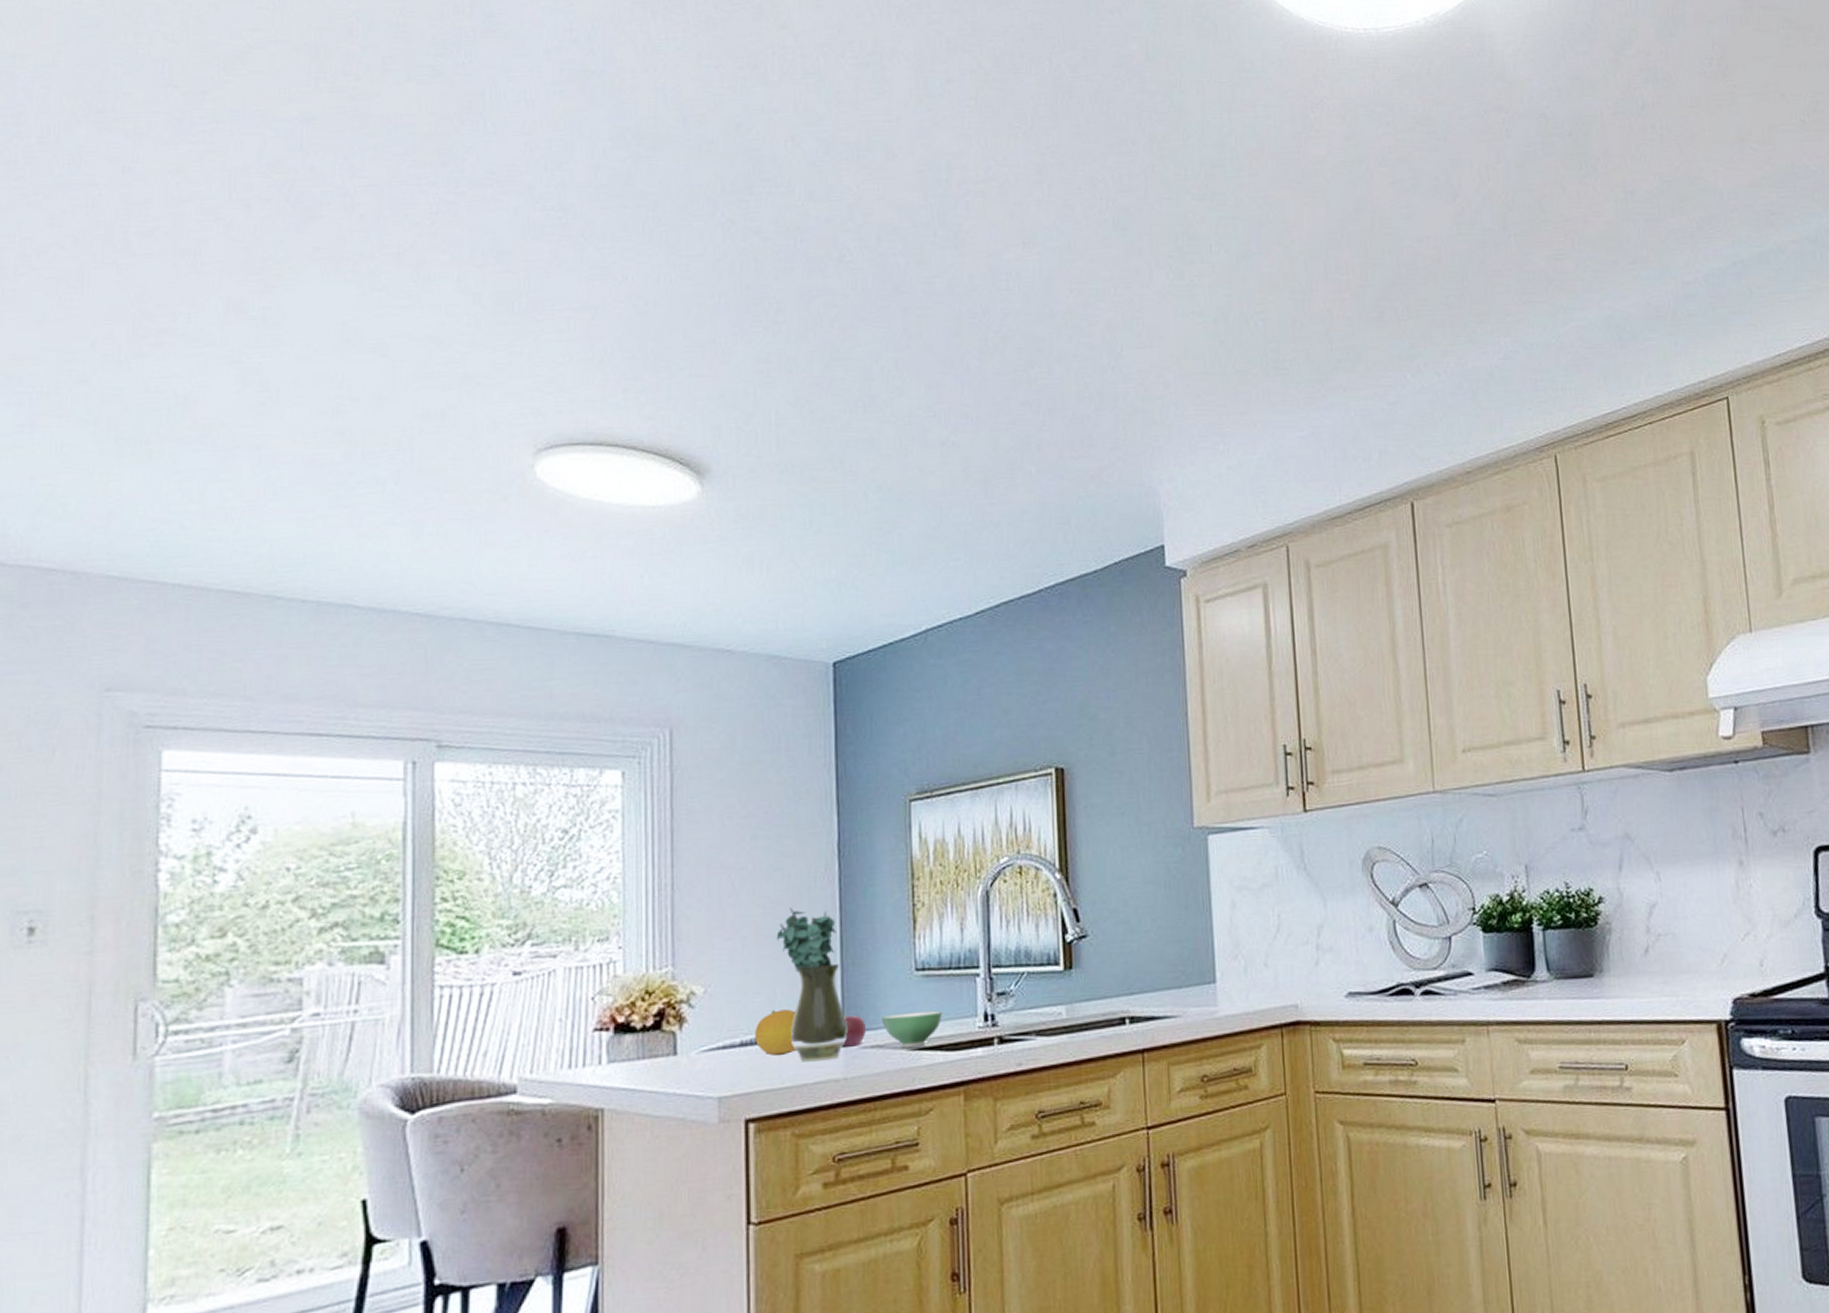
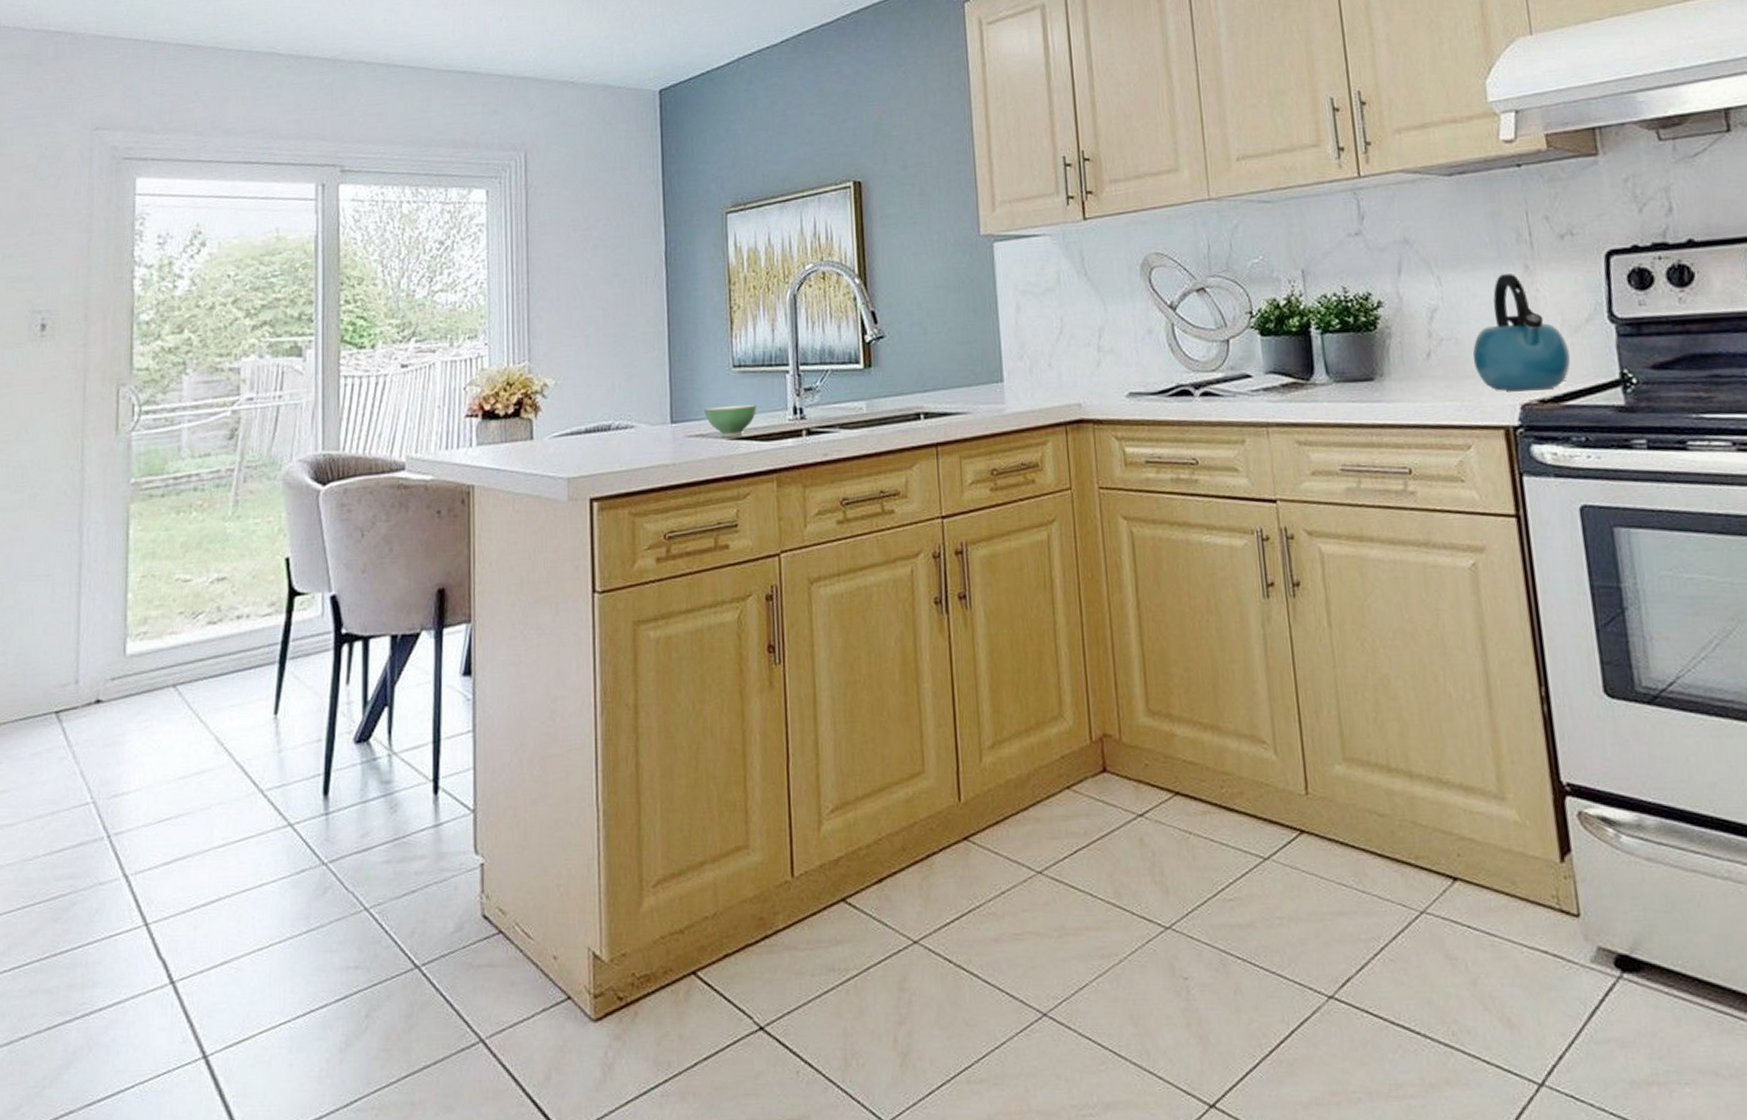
fruit: present [755,1009,796,1057] -> none [597,400,632,443]
vase: present [776,907,848,1062] -> none [614,309,675,448]
fruit: present [842,1010,867,1049] -> none [670,402,692,437]
kettle: none [1688,869,1780,986] -> present [1472,274,1571,391]

